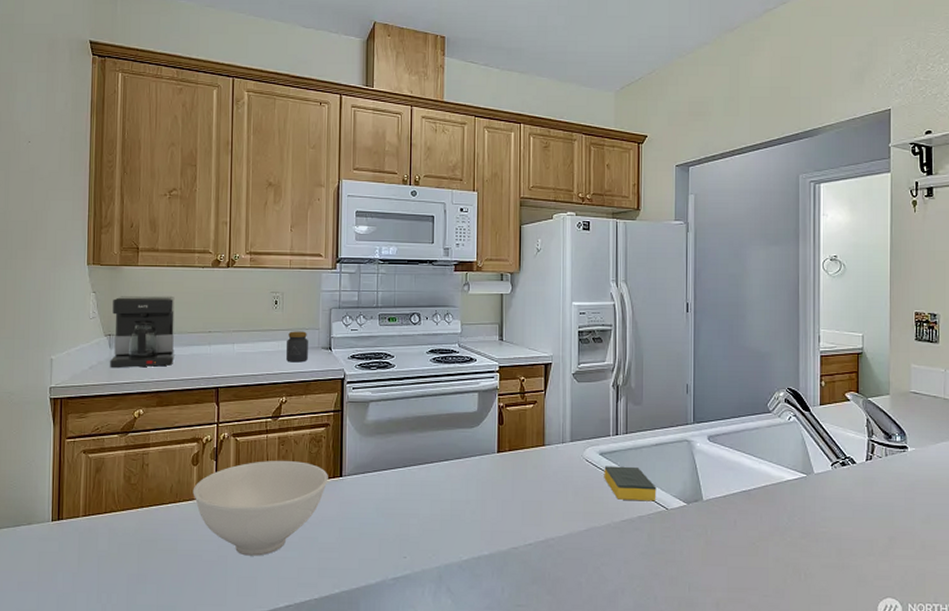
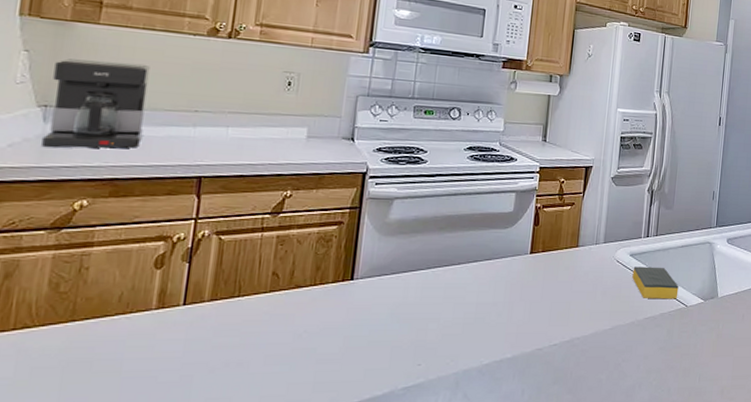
bowl: present [193,460,328,556] -> none [151,262,337,374]
jar: present [286,331,308,363] -> none [296,117,326,153]

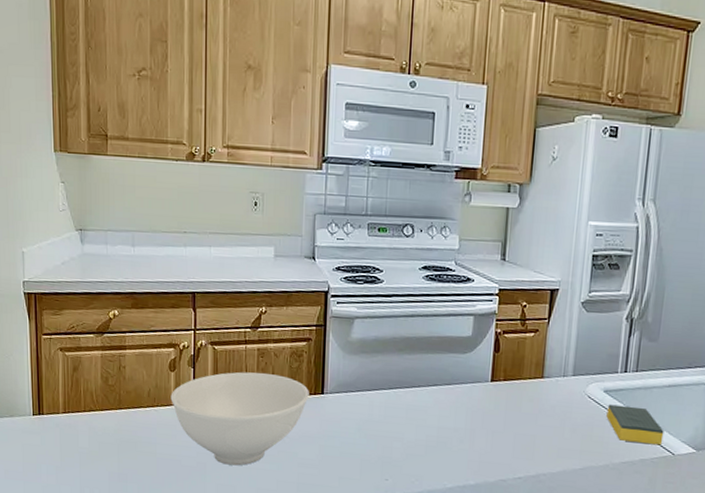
coffee maker: present [41,58,150,149] -> none [83,188,149,266]
bowl: none [151,262,337,374] -> present [170,372,309,466]

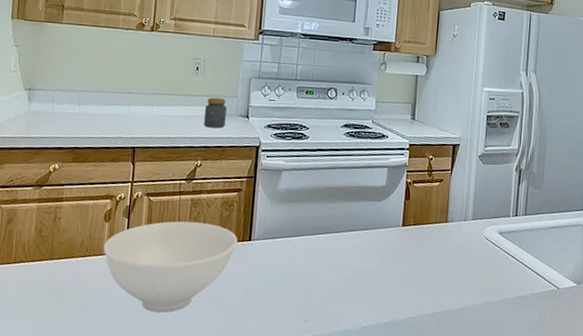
jar: none [267,236,290,272] -> present [204,97,227,129]
sponge: present [606,404,664,446] -> none [501,245,550,281]

